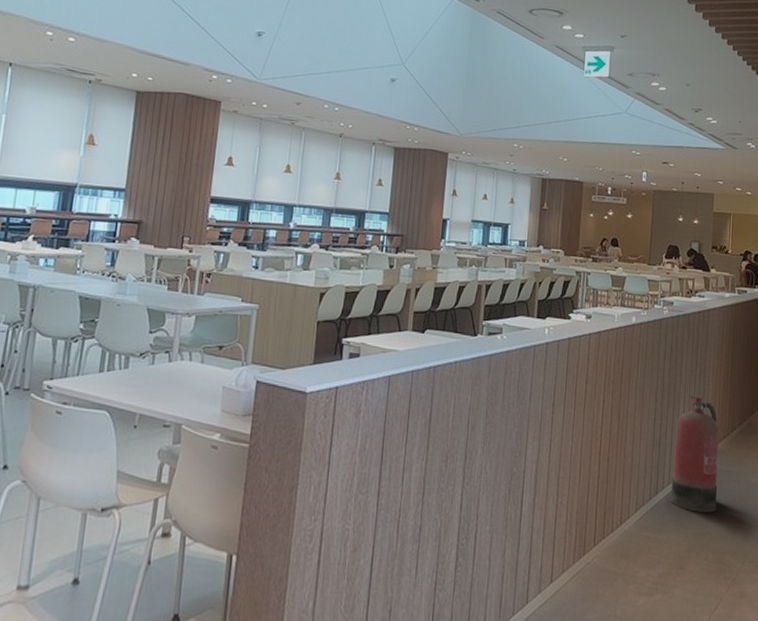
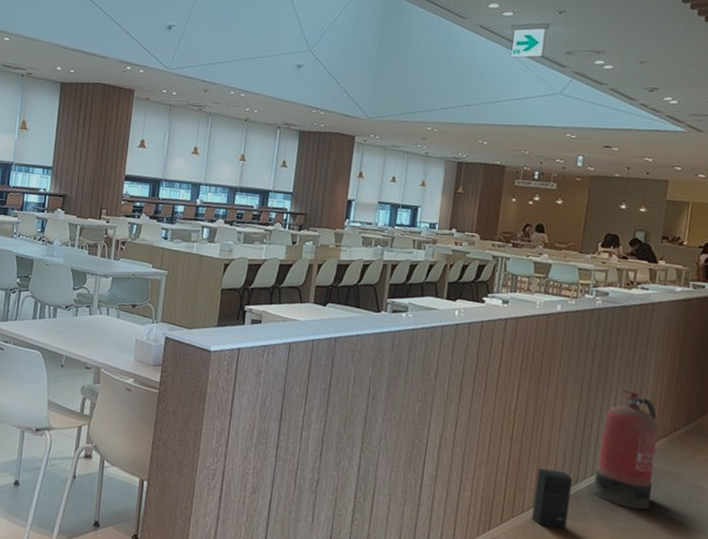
speaker: none [621,483,653,543] -> present [532,468,572,529]

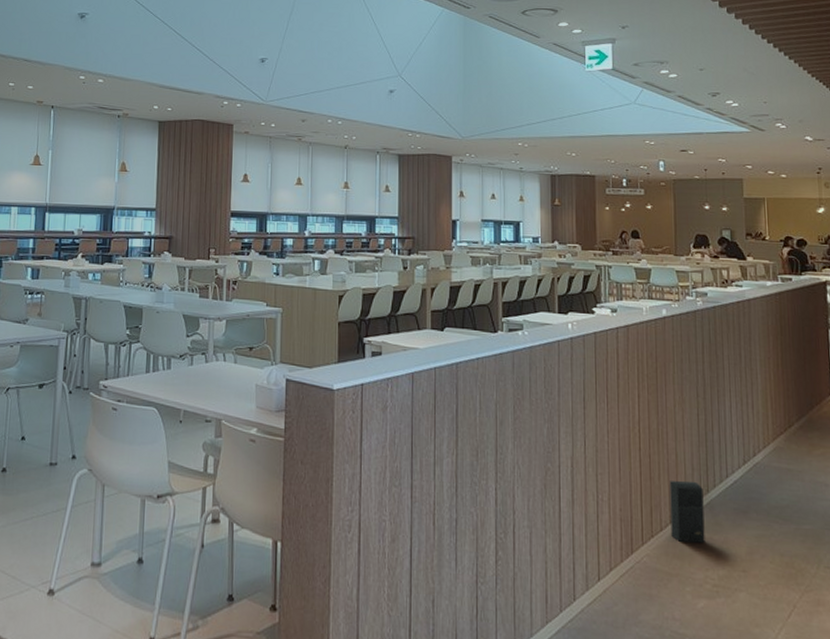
fire extinguisher: present [593,390,659,510] -> none [723,390,779,513]

